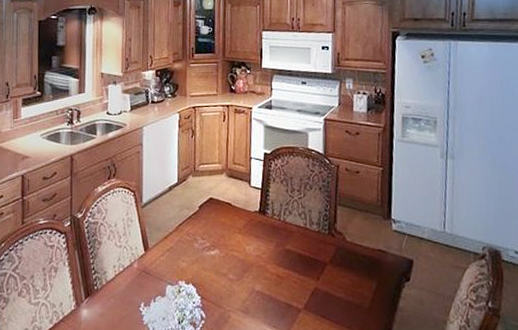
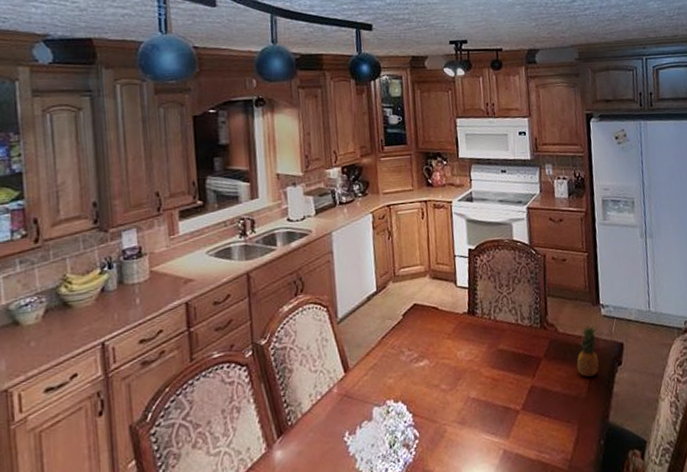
fruit: none [362,237,386,288] -> present [576,324,599,377]

